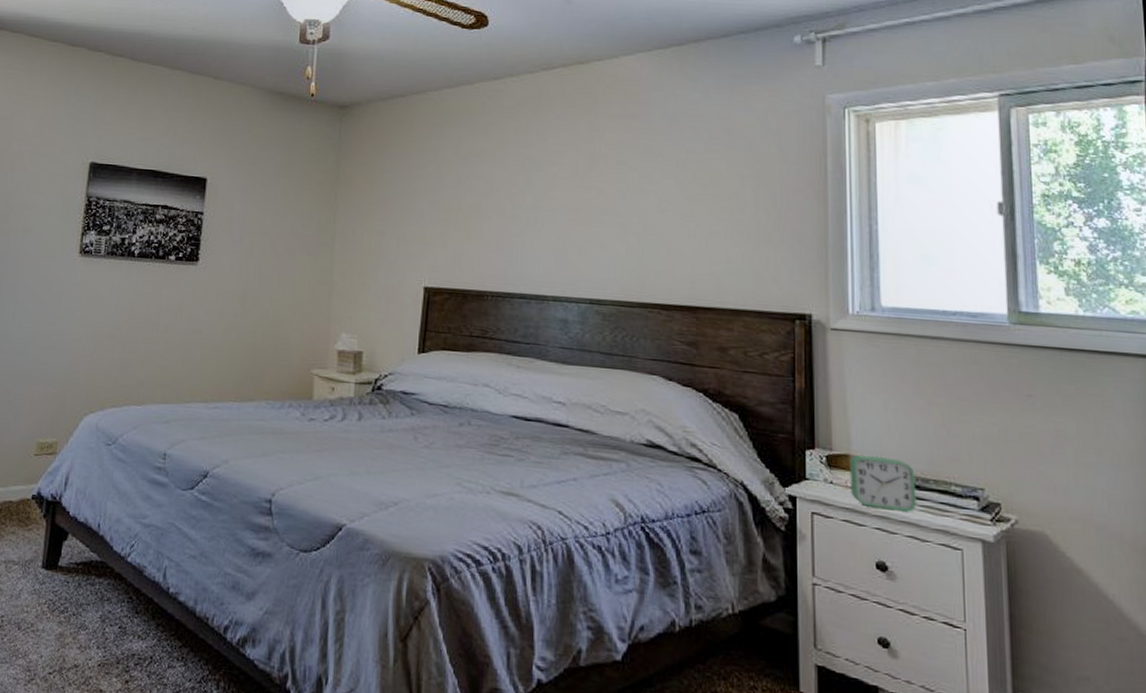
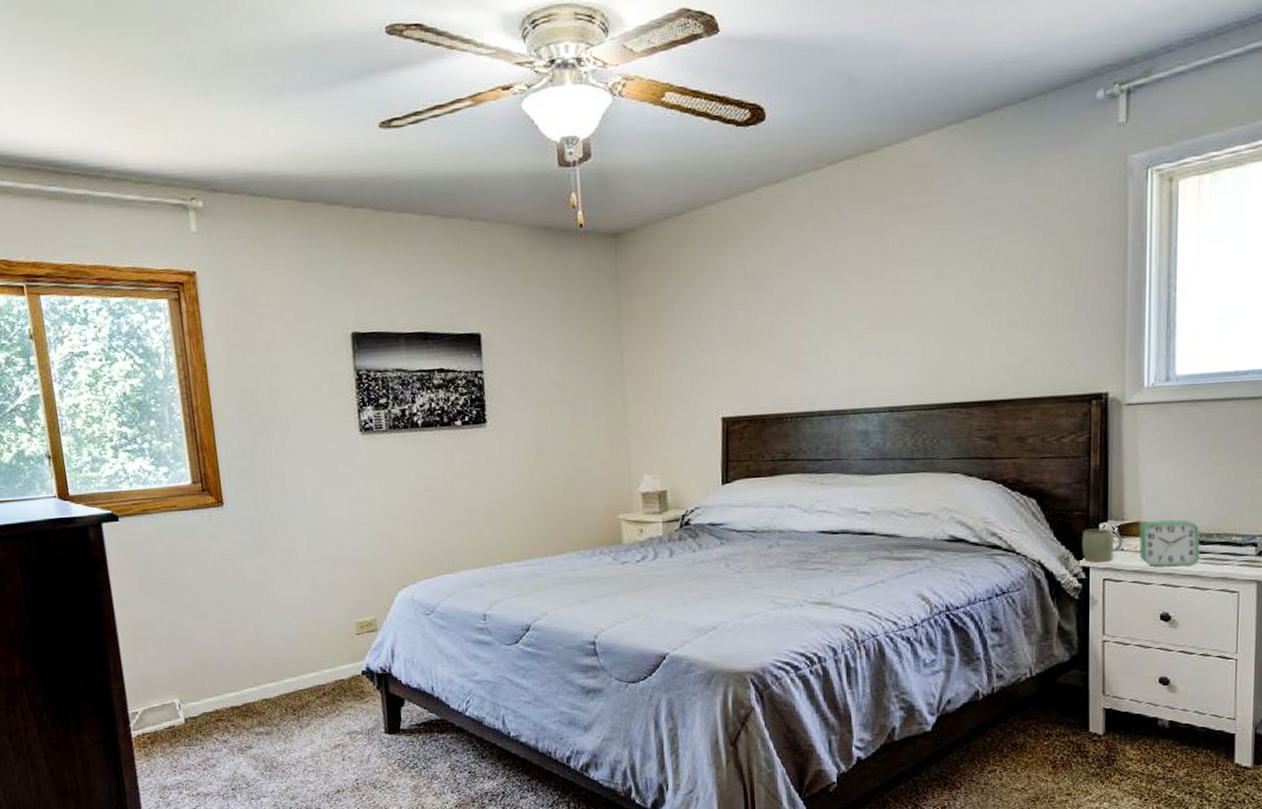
mug: none [787,454,831,494] -> present [1081,528,1122,562]

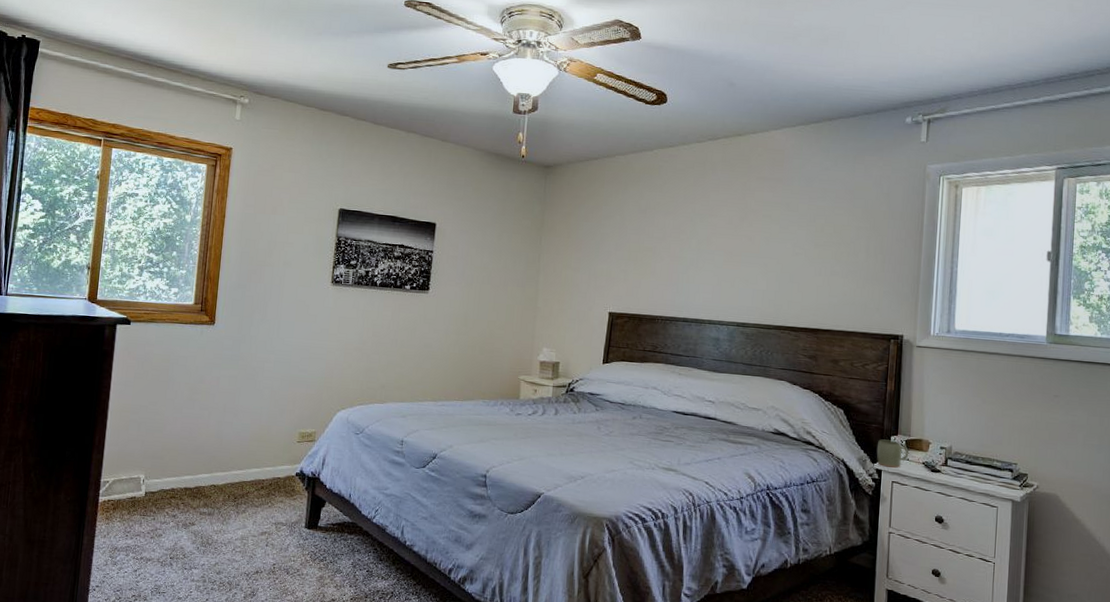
alarm clock: present [1139,519,1200,567] -> none [921,440,969,481]

